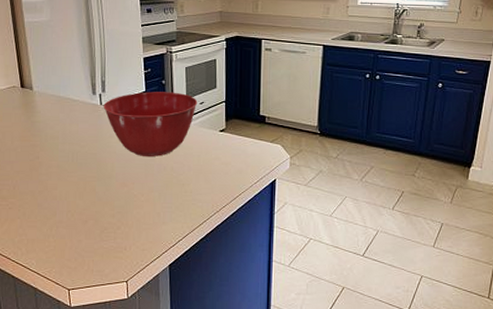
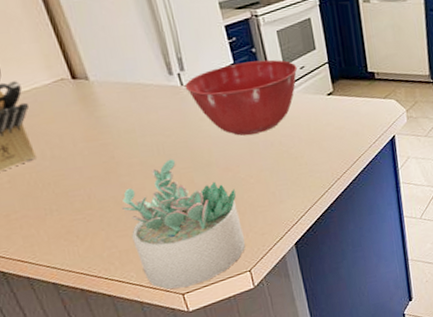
succulent plant: none [35,167,127,284] -> present [121,159,245,289]

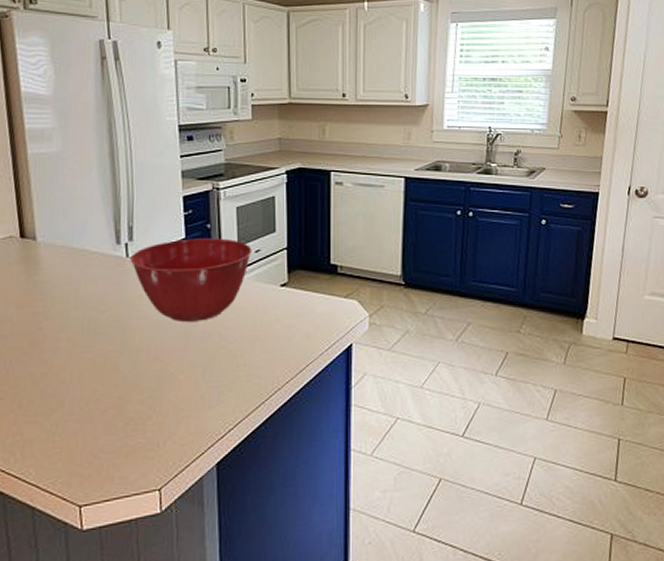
succulent plant: present [121,159,245,289] -> none [36,339,160,498]

